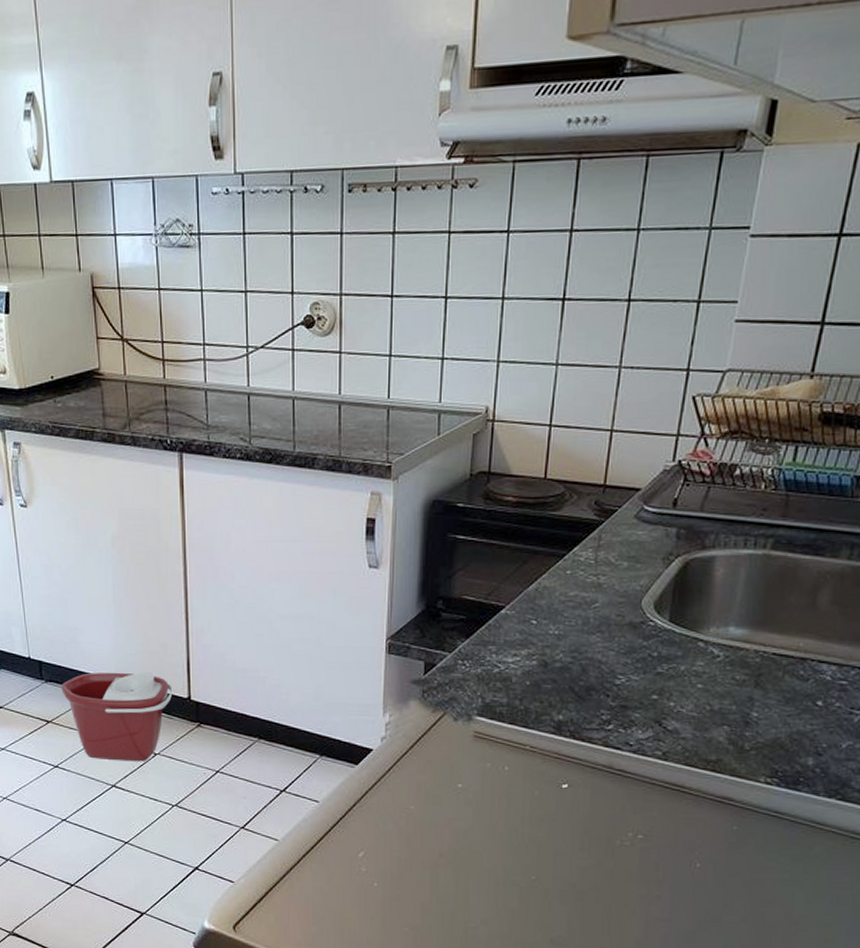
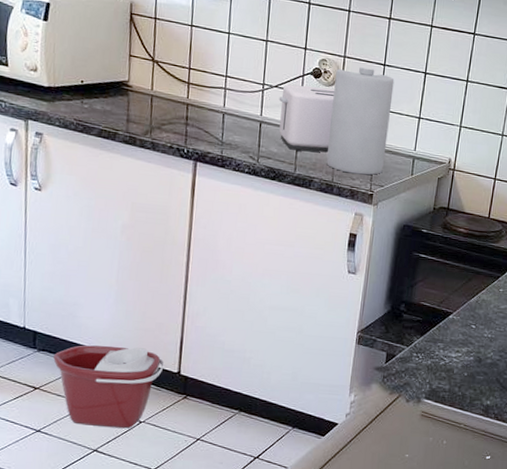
toaster: none [267,338,333,423] -> present [279,84,335,153]
paper towel holder: none [331,304,406,443] -> present [326,67,395,175]

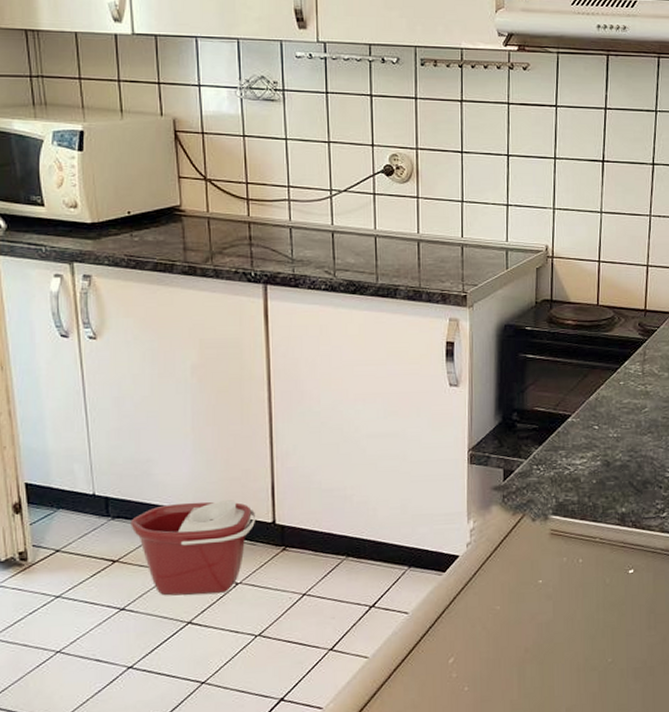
toaster: present [279,84,335,153] -> none [350,185,412,258]
paper towel holder: present [326,67,395,175] -> none [409,158,475,276]

